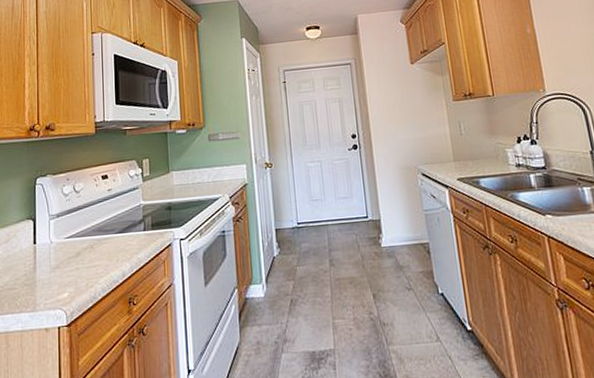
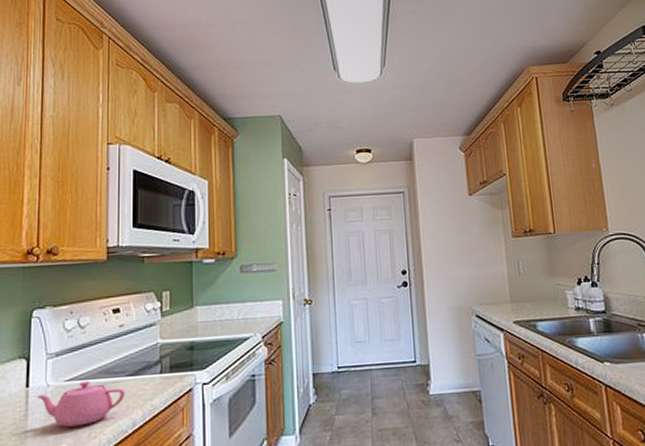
teapot: none [43,237,116,278] -> present [37,380,126,427]

